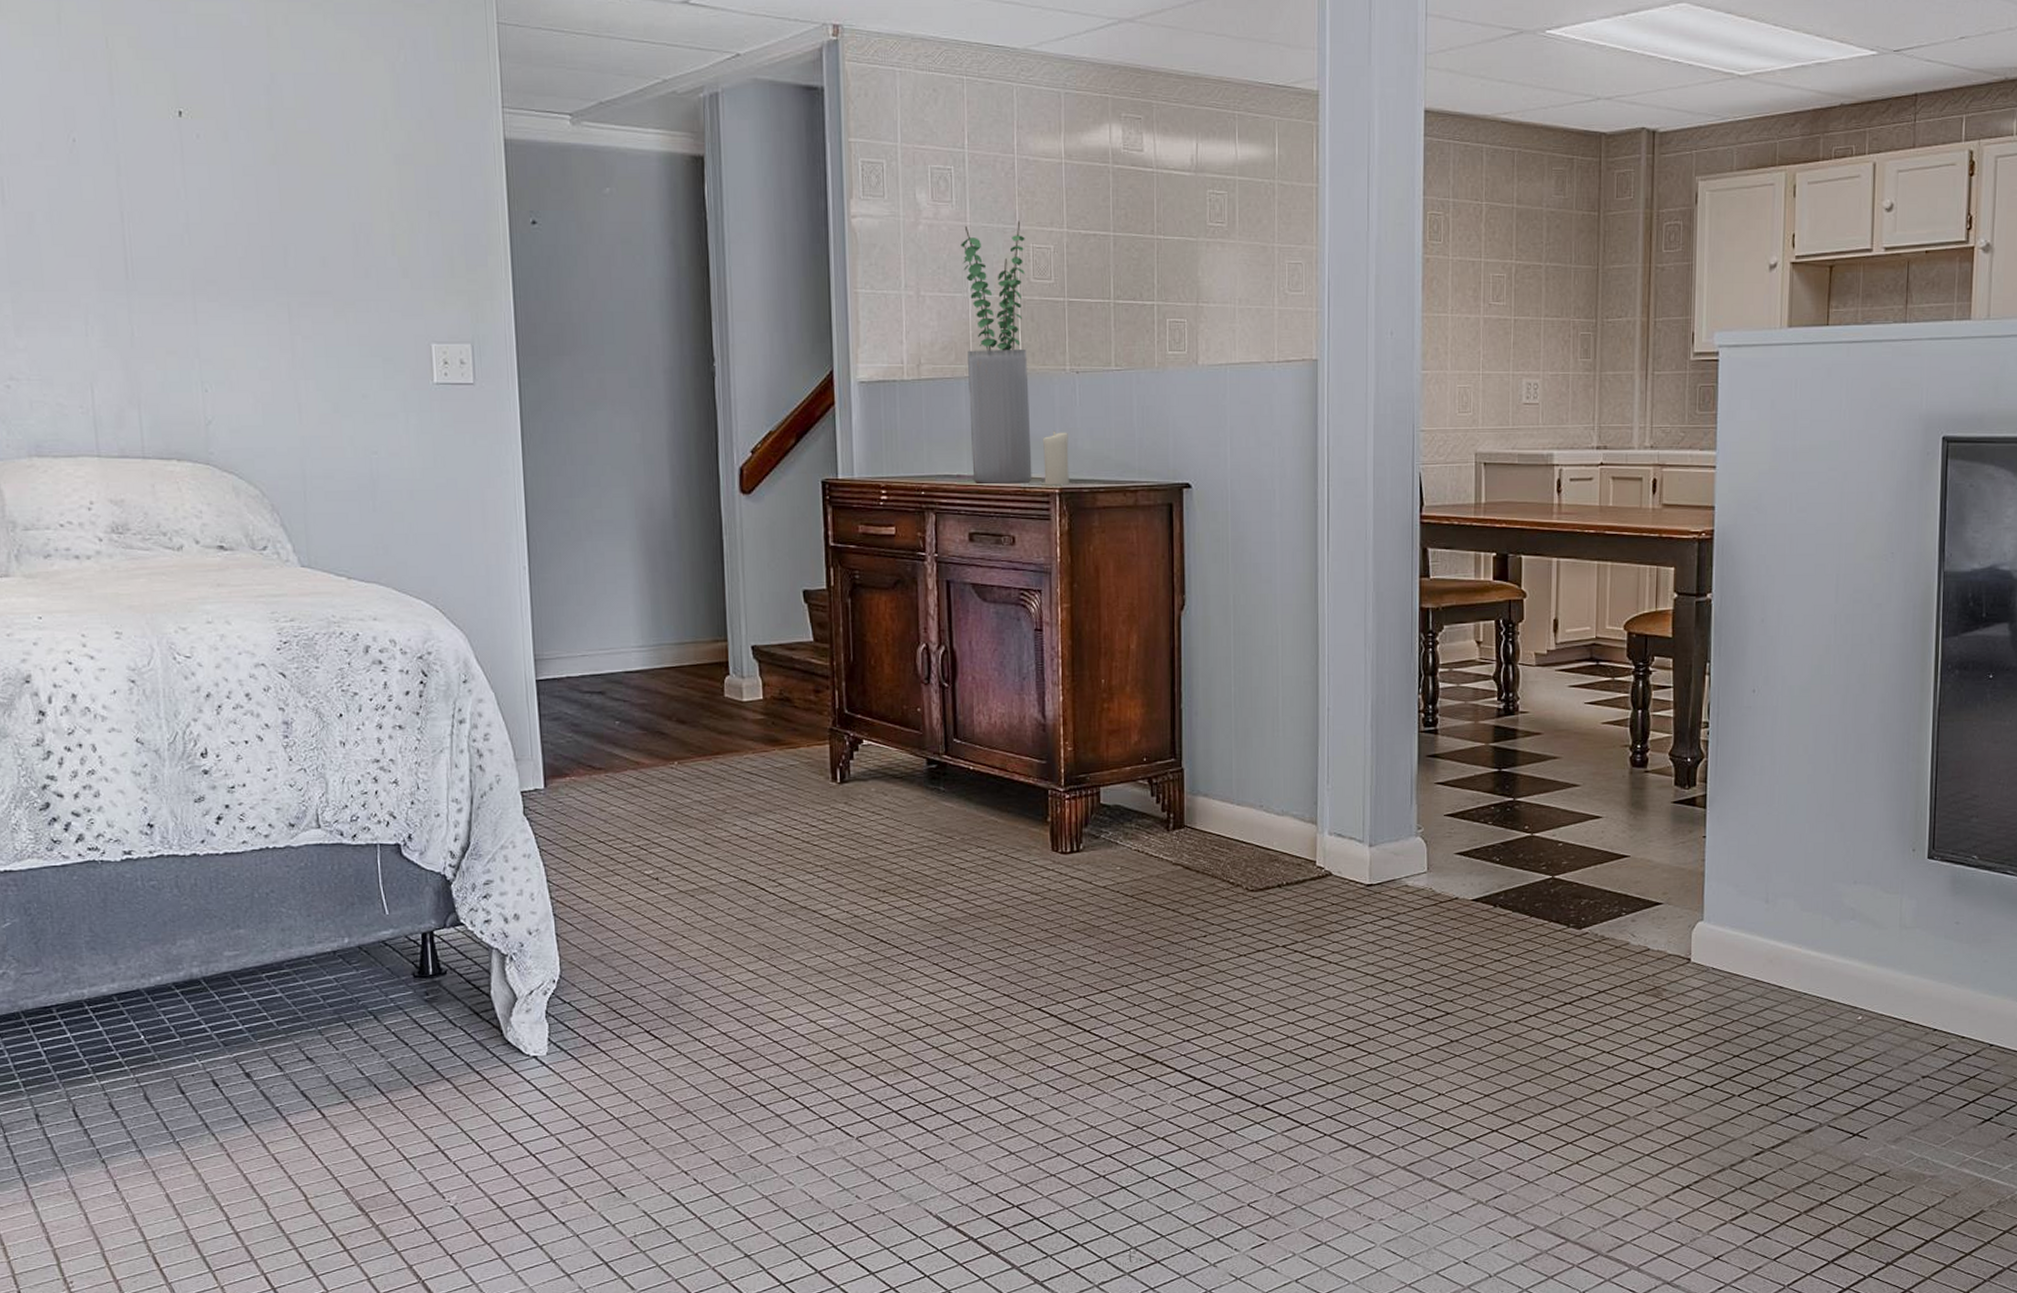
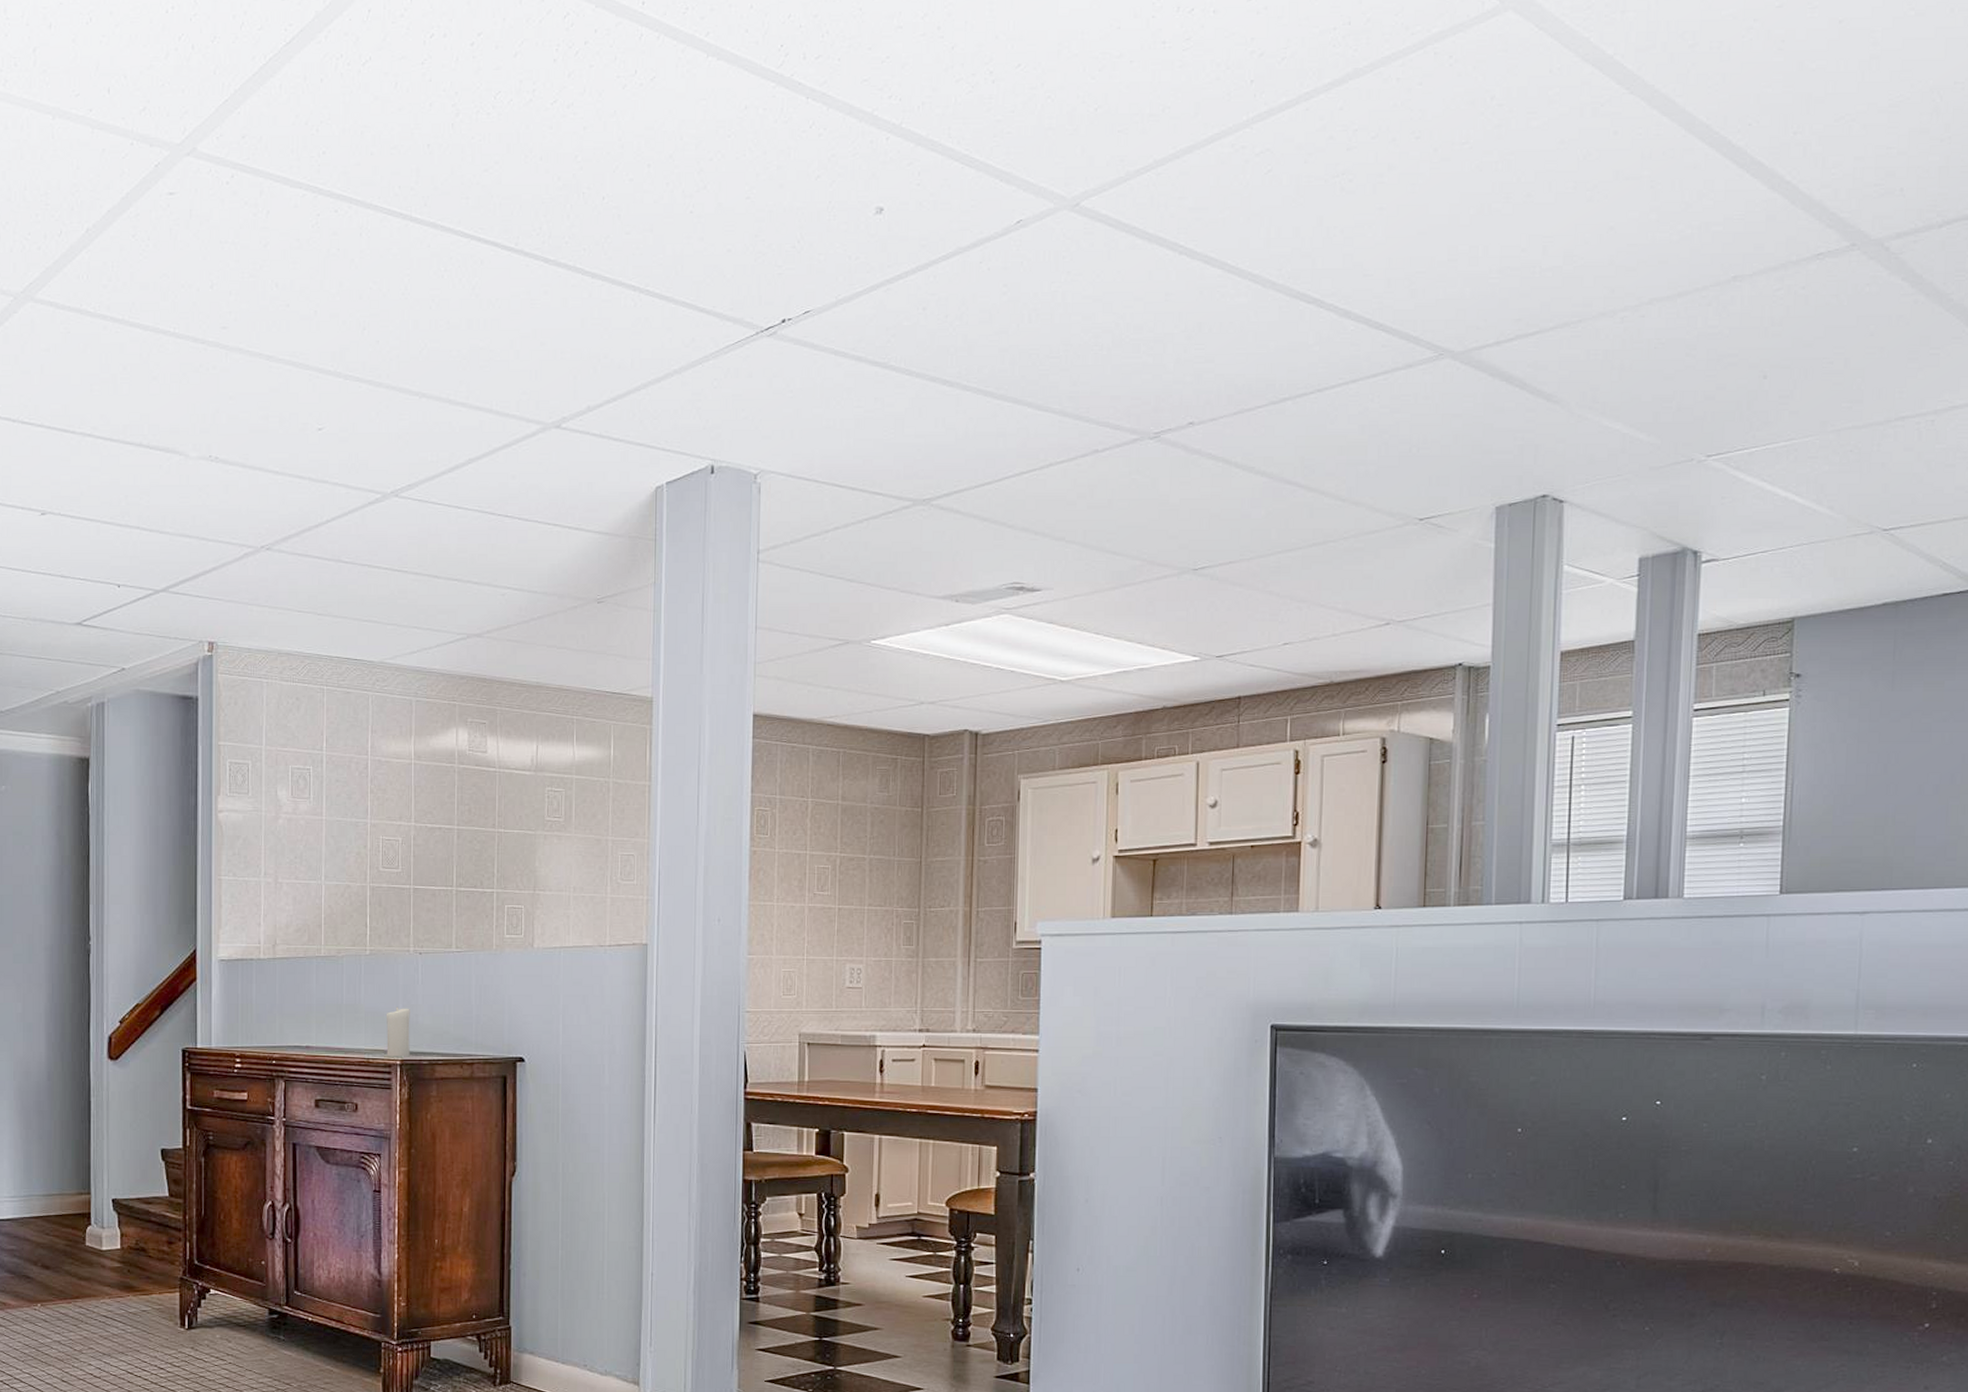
vase: present [961,221,1032,486] -> none [316,816,376,1057]

